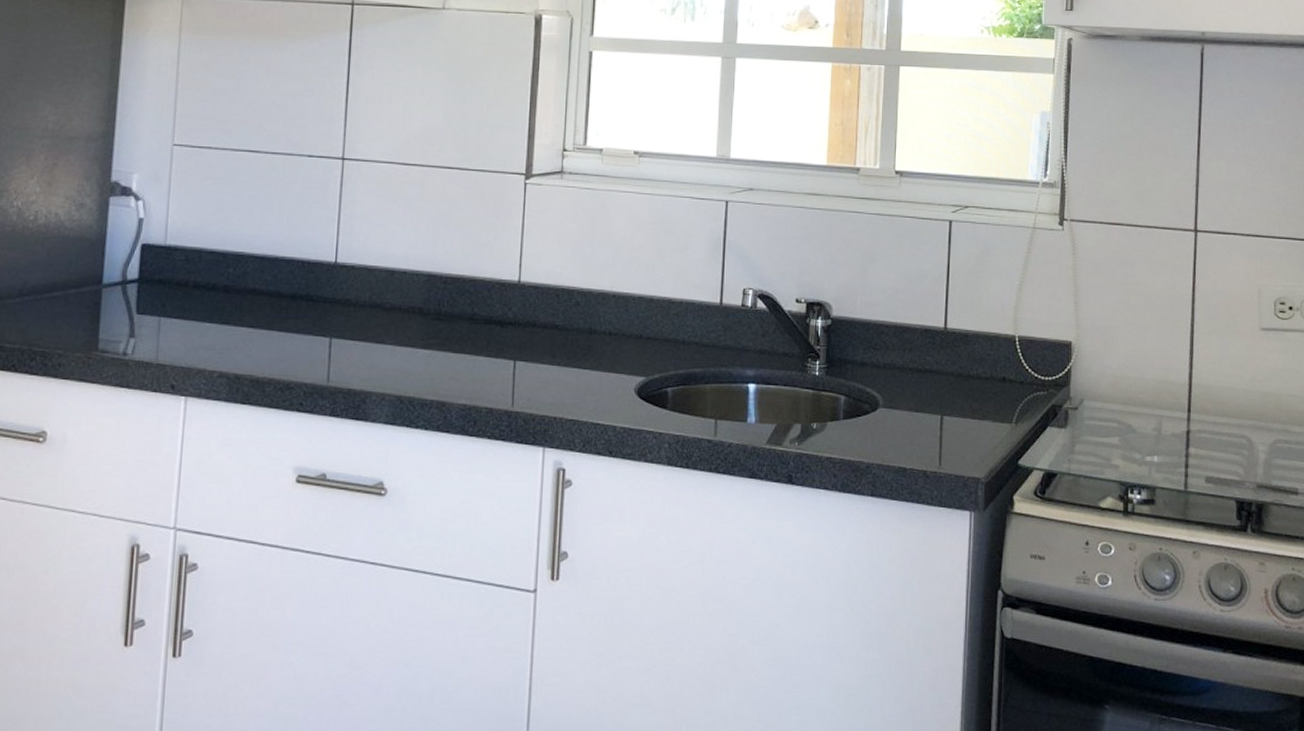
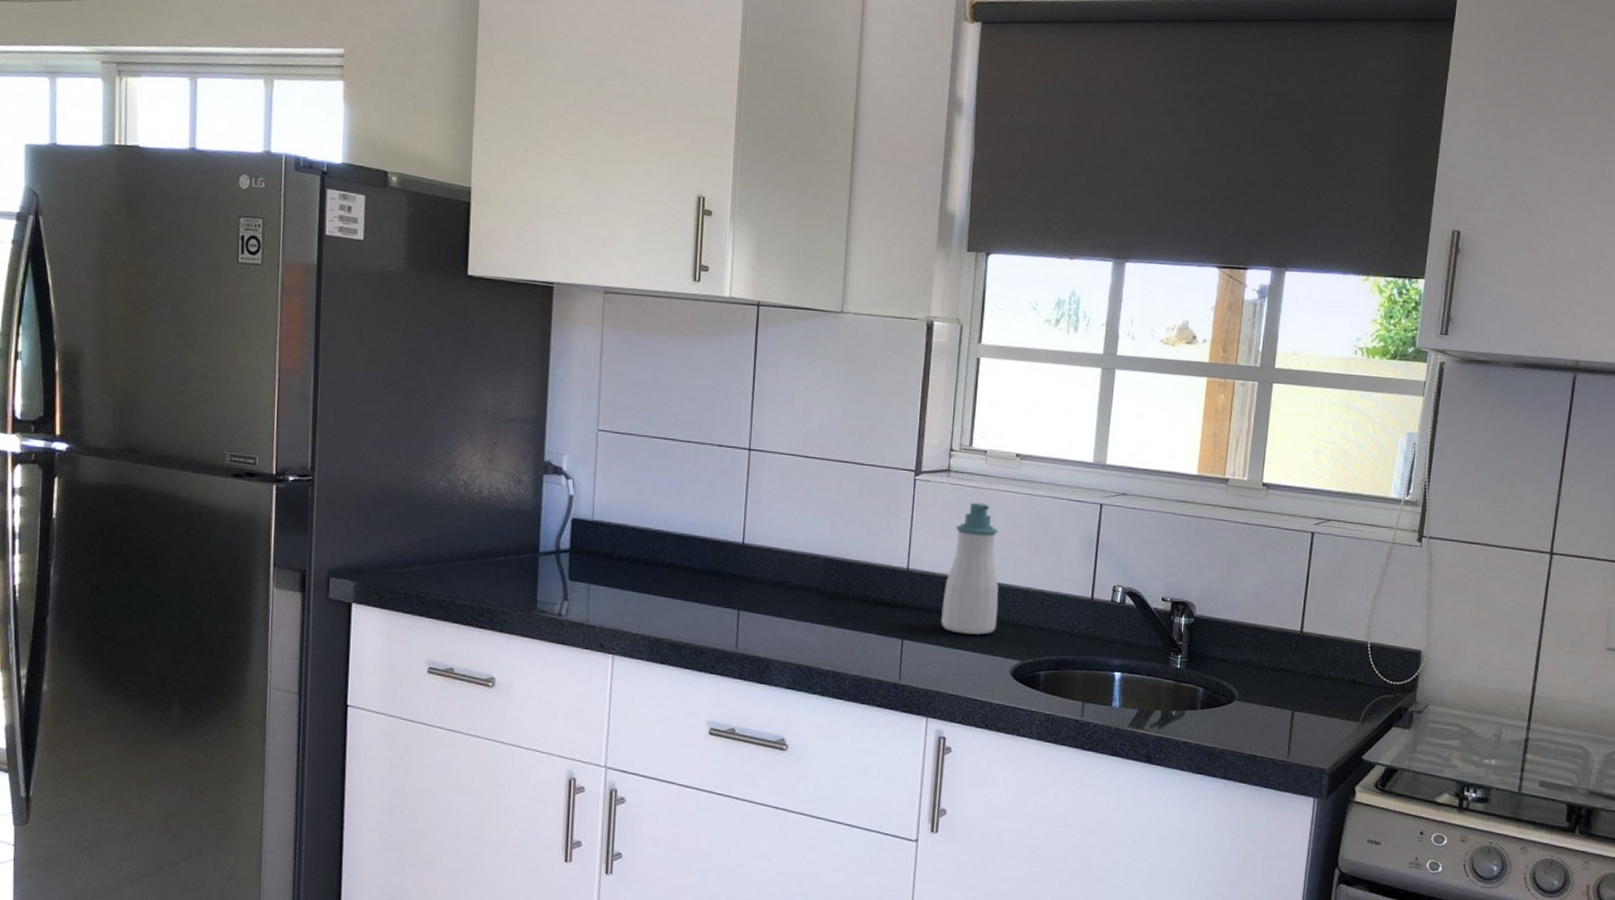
soap bottle: none [557,205,620,352] -> present [941,502,1000,635]

